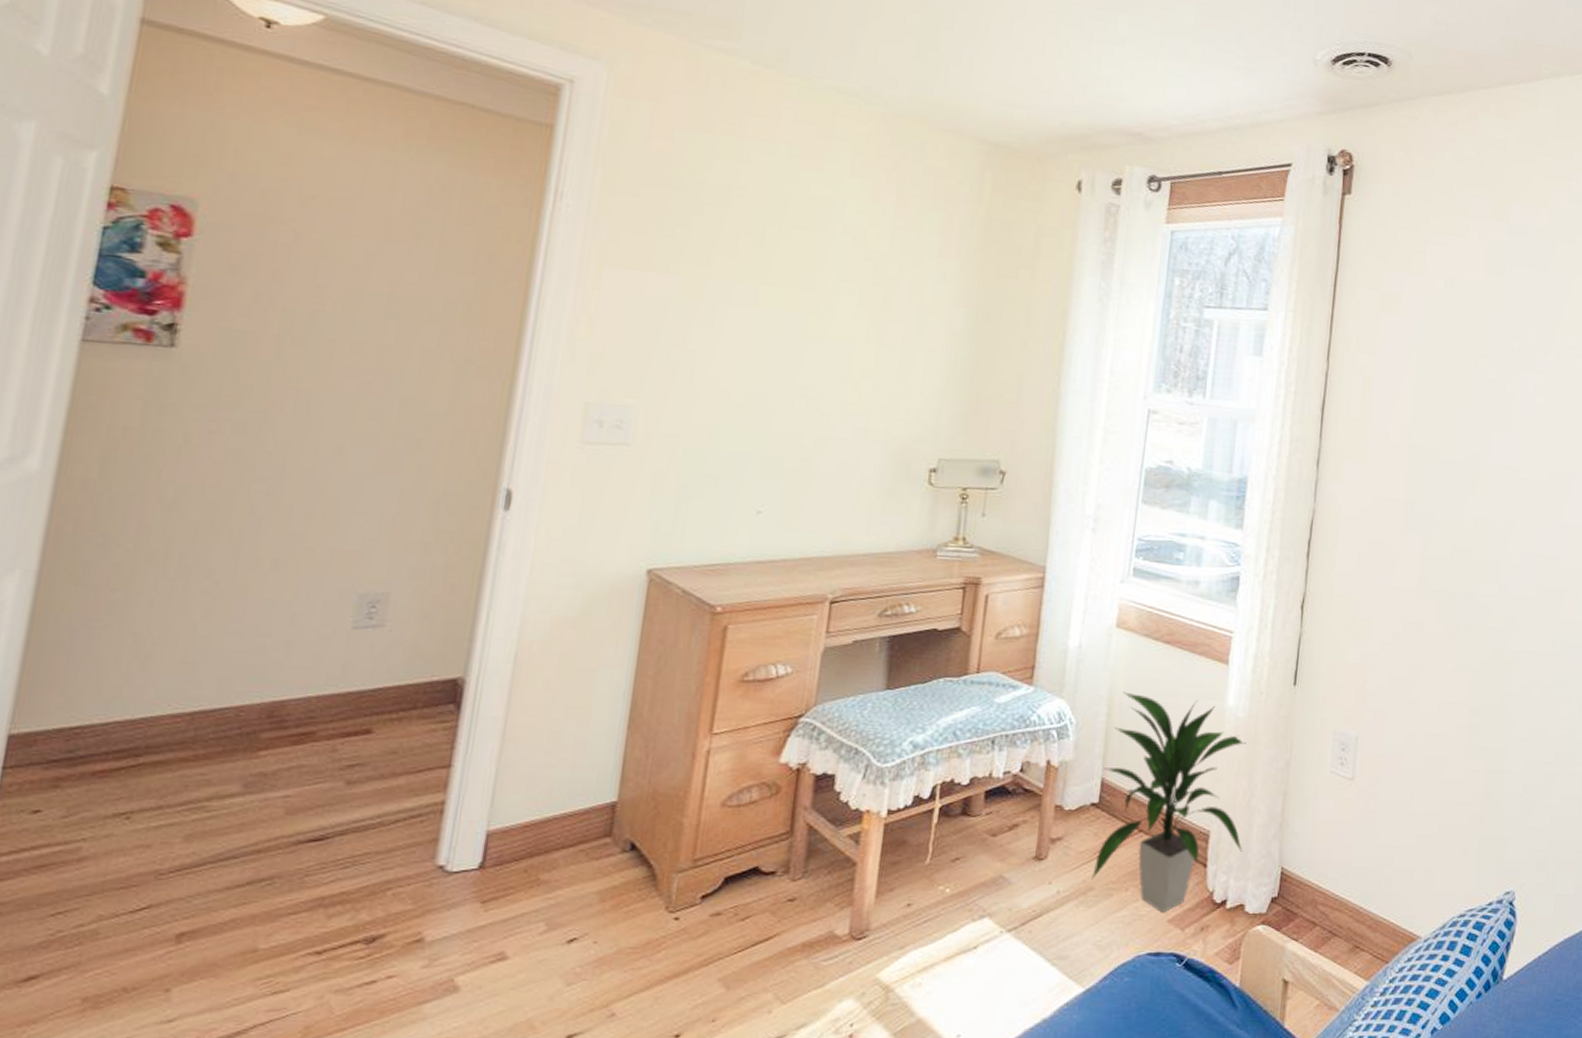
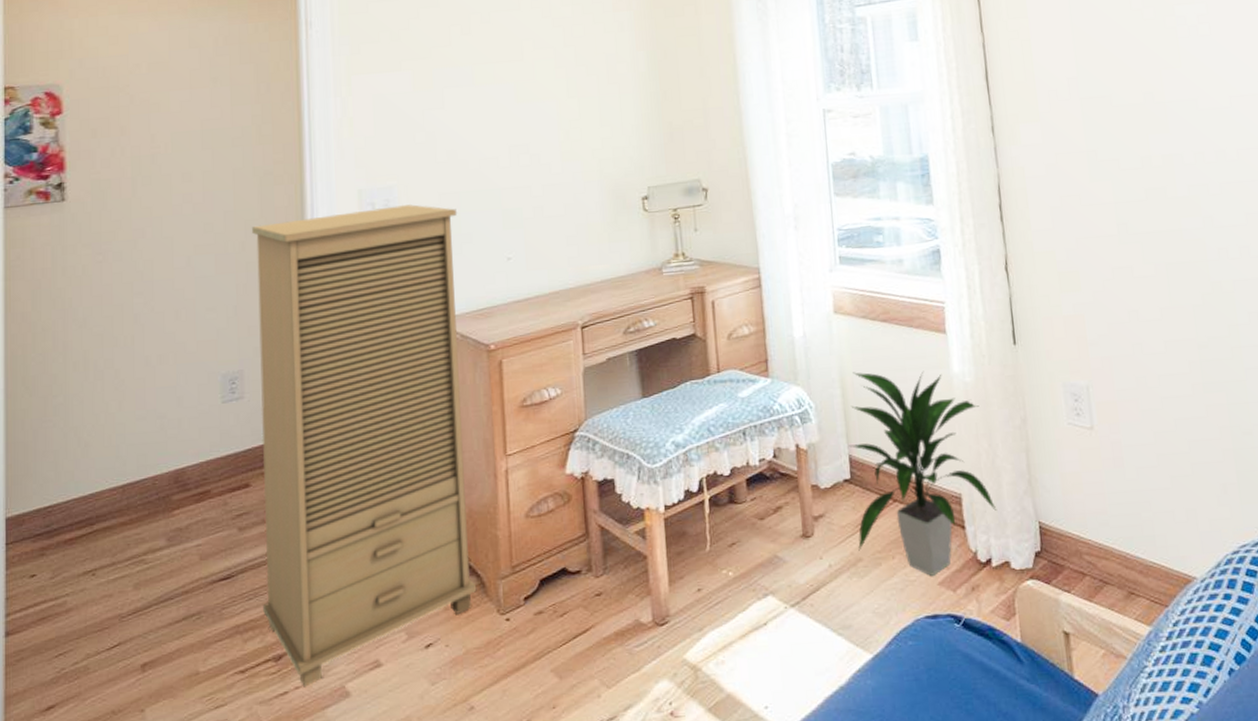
cabinet: none [361,422,707,977] -> present [251,204,477,687]

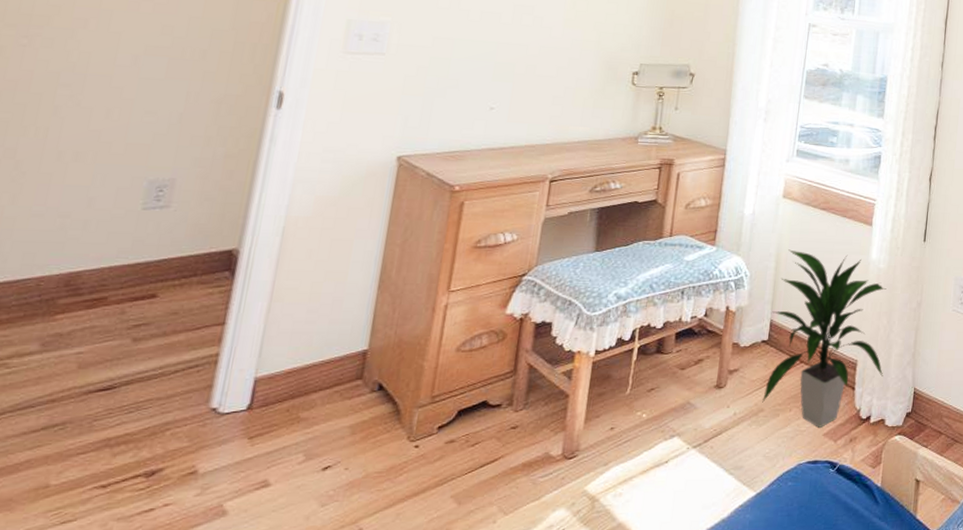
cabinet: present [251,204,477,687] -> none [143,36,449,505]

